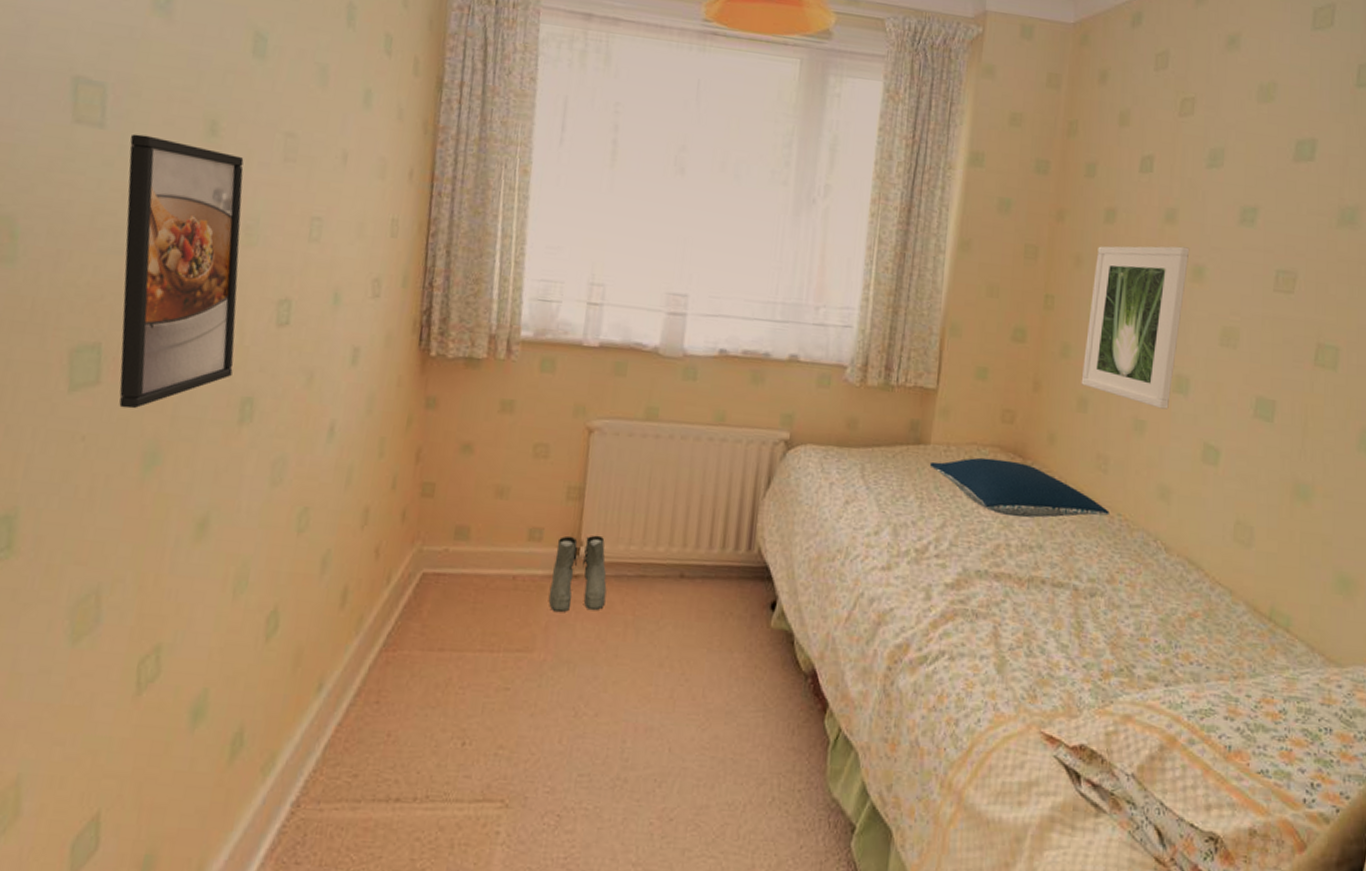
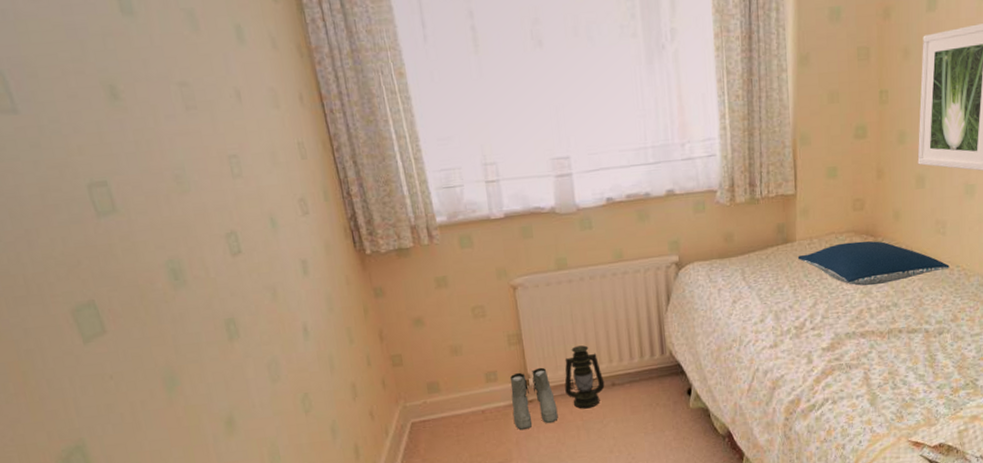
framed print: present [119,134,244,409] -> none [44,111,210,348]
lantern: none [621,517,672,601] -> present [564,345,605,409]

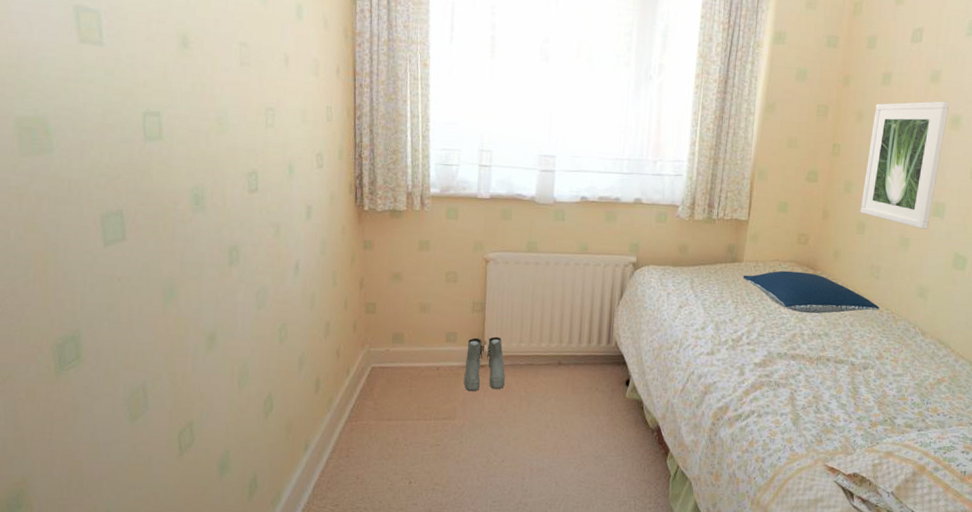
lantern: present [564,345,605,409] -> none [515,323,552,382]

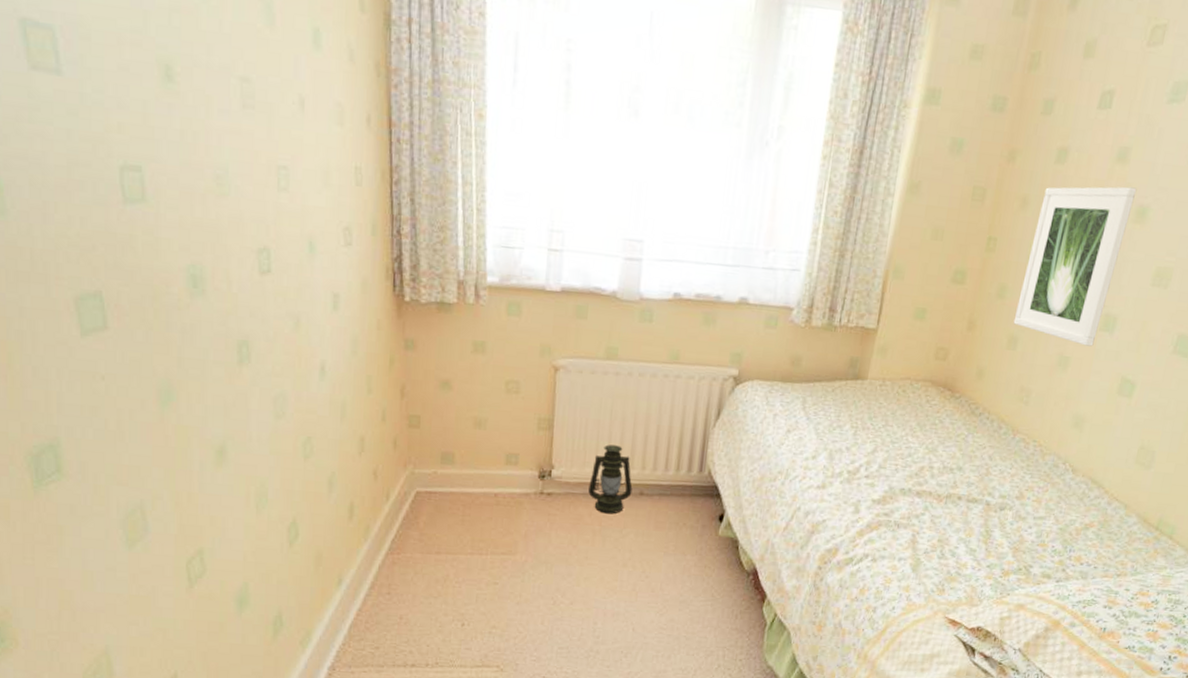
boots: present [464,336,505,392] -> none [526,459,577,524]
lantern: none [515,323,552,382] -> present [588,444,633,514]
pillow: present [742,270,880,314] -> none [865,391,1026,444]

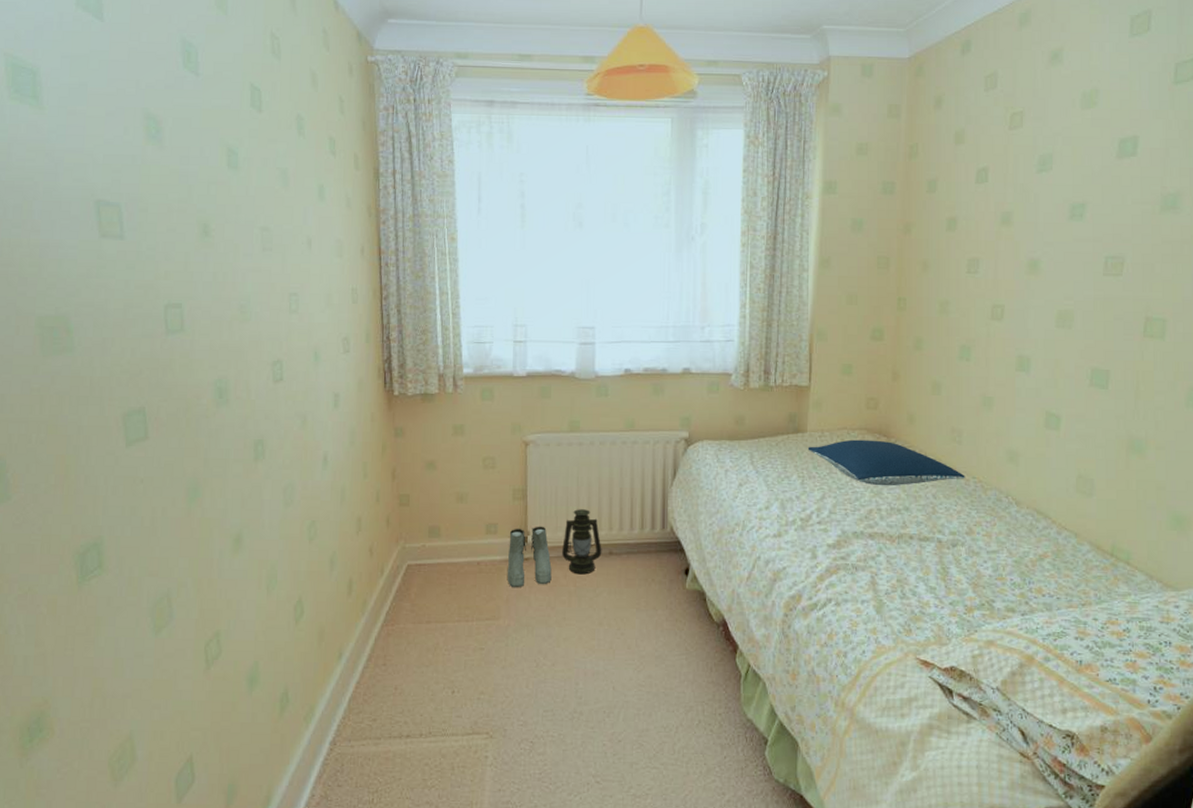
boots: none [526,459,577,524] -> present [507,526,552,588]
pillow: none [865,391,1026,444] -> present [807,439,965,486]
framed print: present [1013,186,1137,347] -> none [934,244,1025,386]

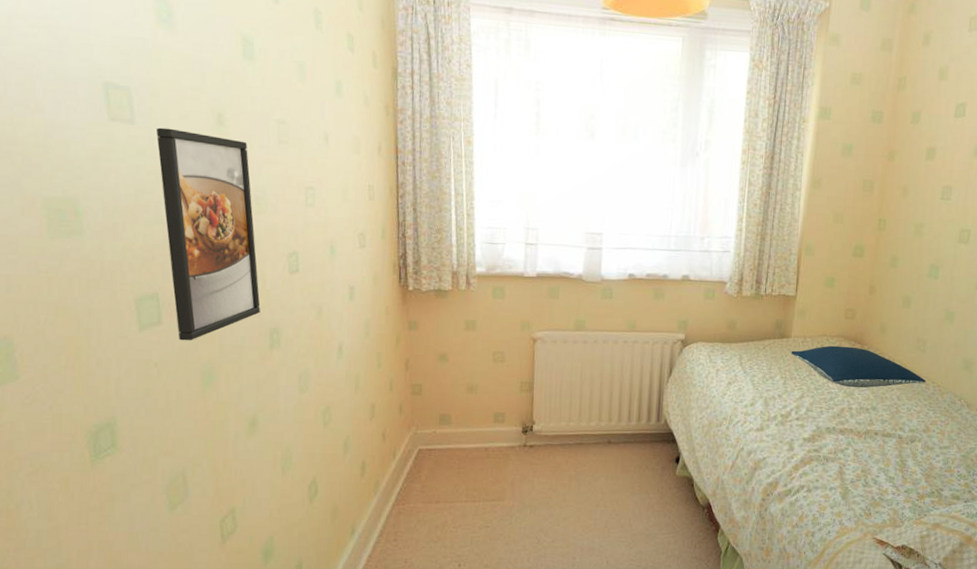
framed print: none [144,241,245,456] -> present [156,127,260,341]
boots: present [507,526,552,588] -> none [512,416,555,473]
lantern: present [562,509,602,575] -> none [564,402,602,461]

